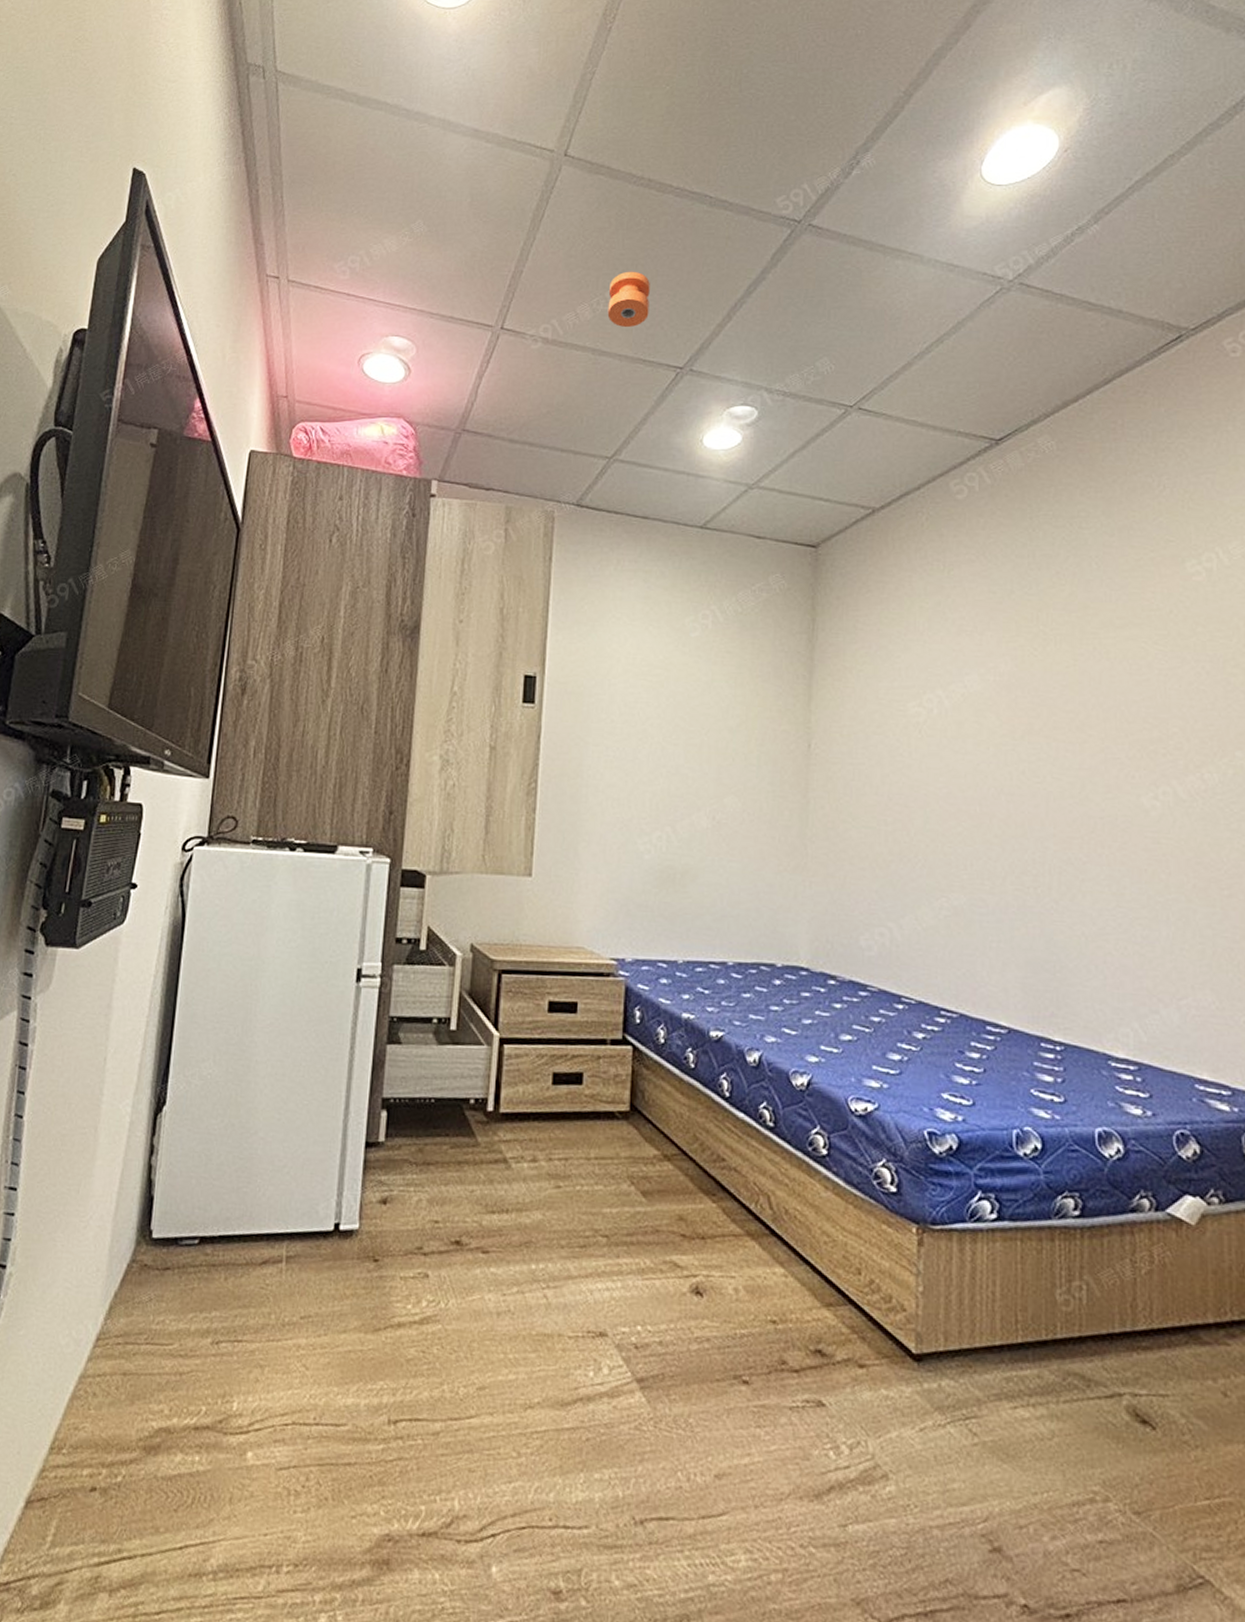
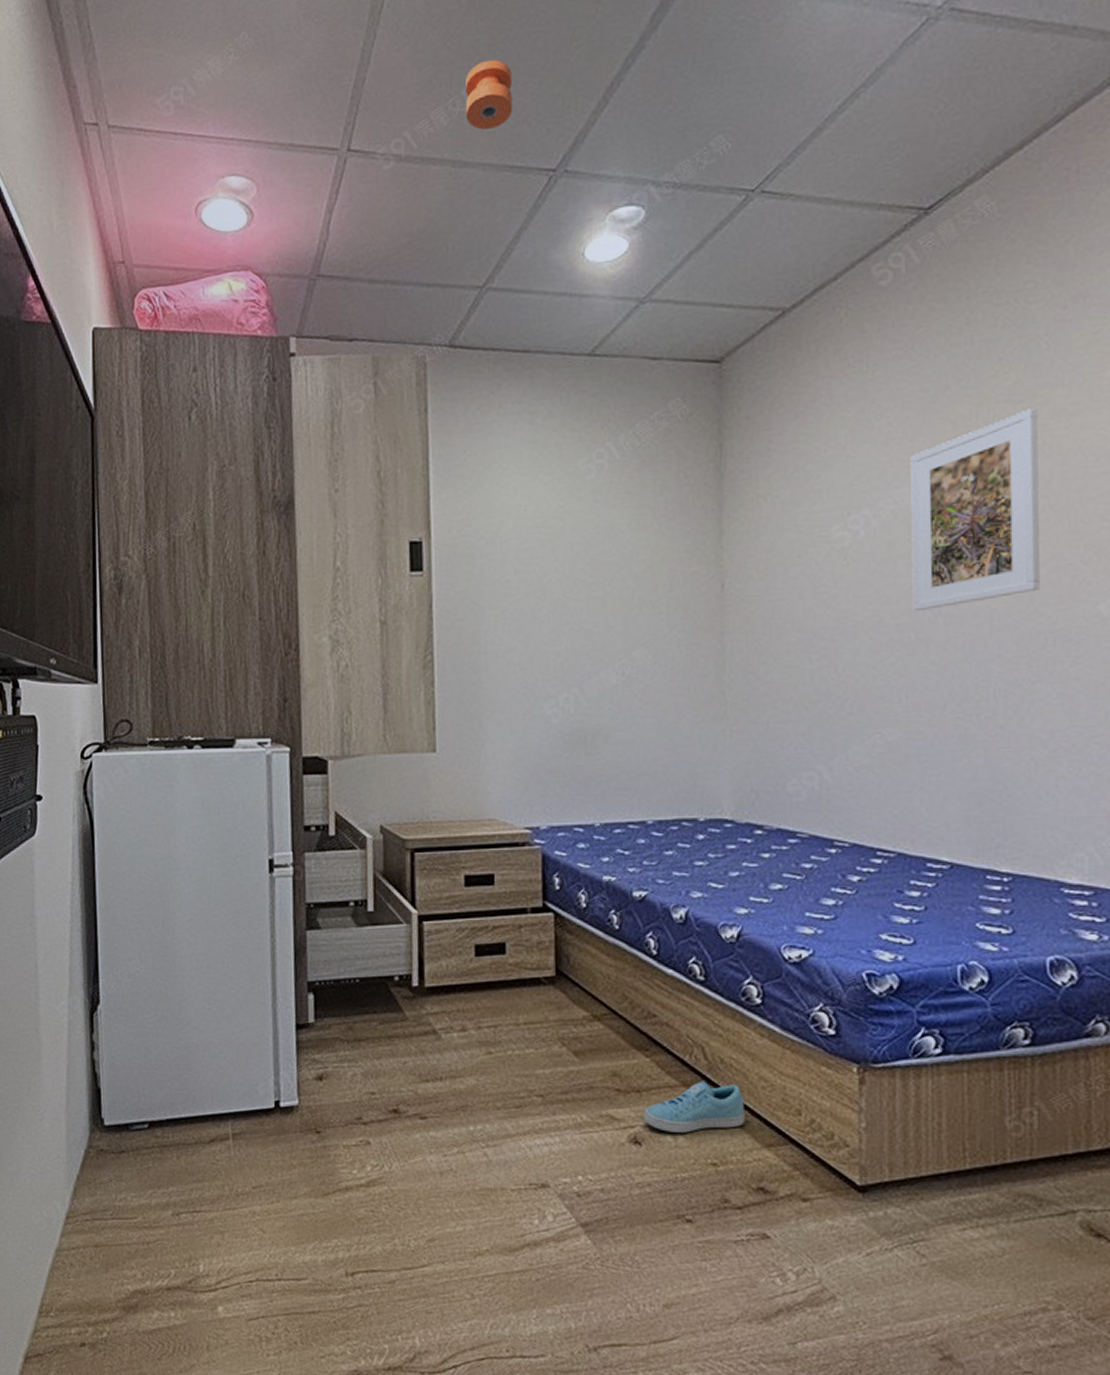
sneaker: none [706,1231,807,1286] -> present [643,1081,746,1133]
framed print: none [979,618,1090,788] -> present [910,408,1039,612]

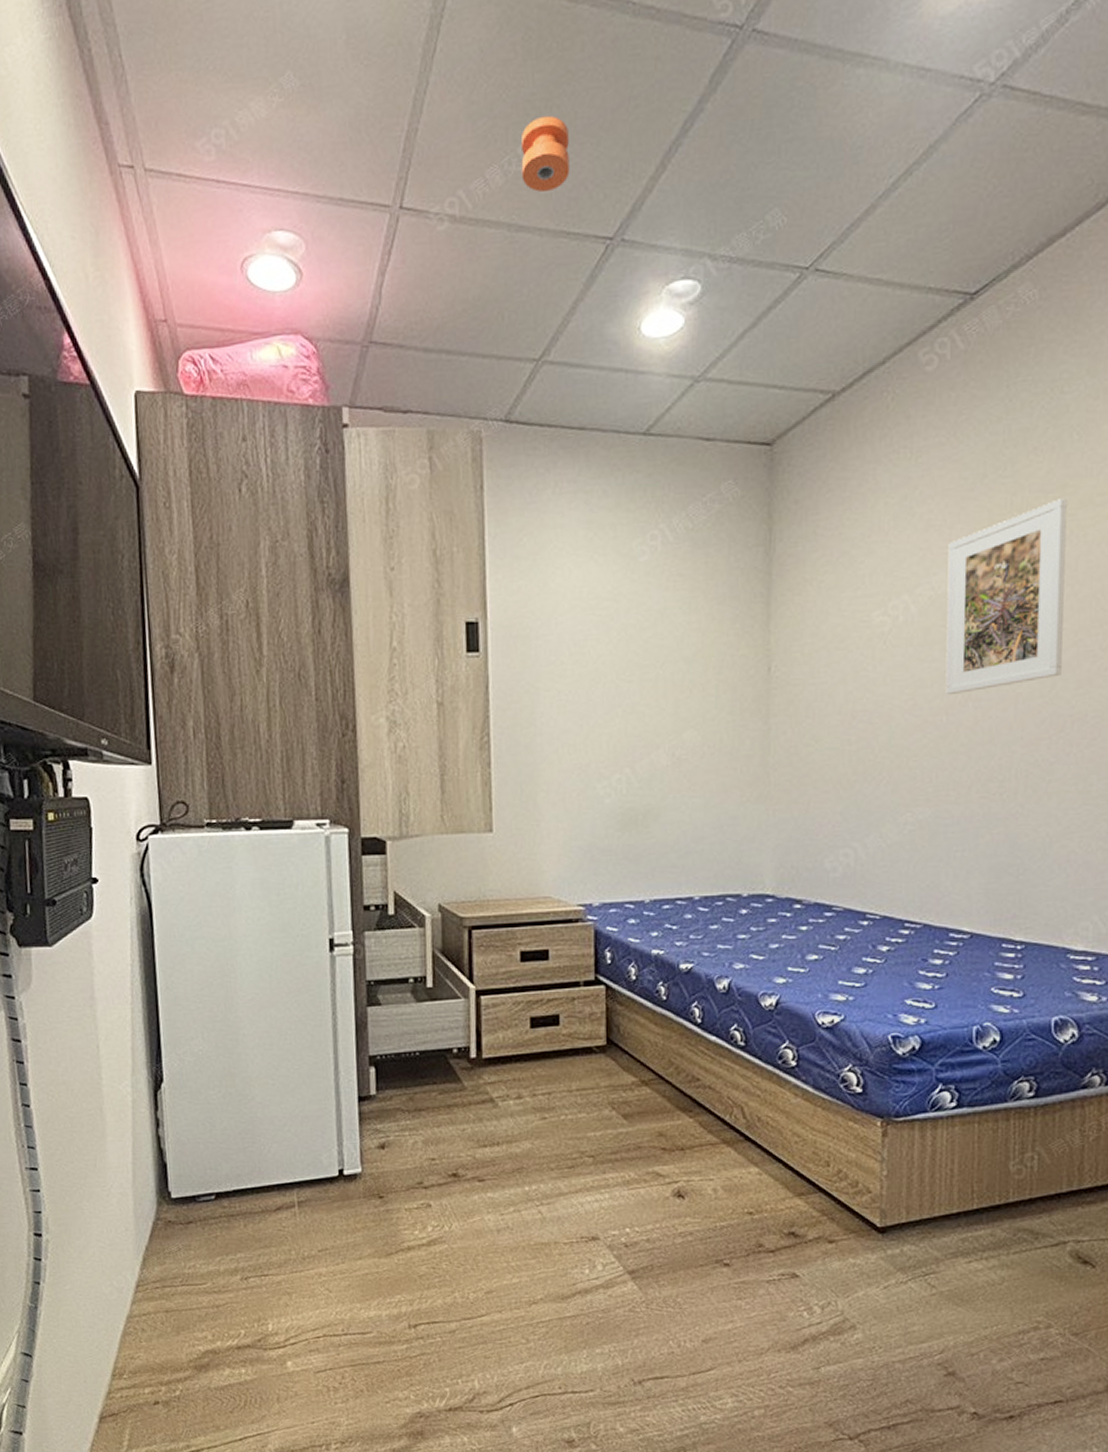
sneaker: present [643,1081,746,1133] -> none [686,1138,780,1186]

